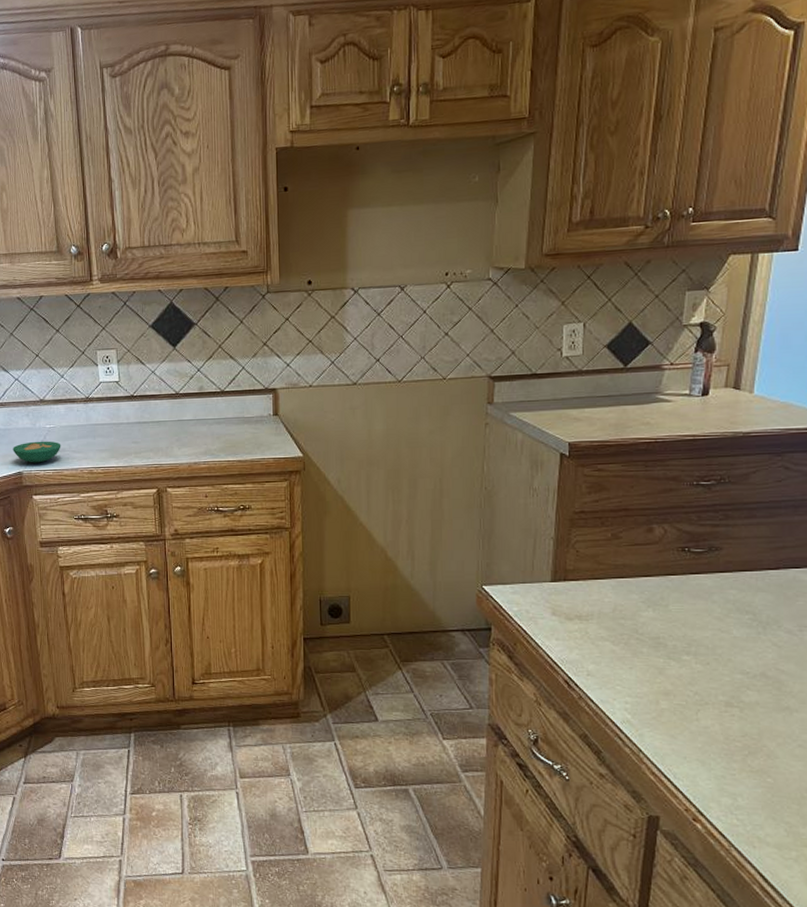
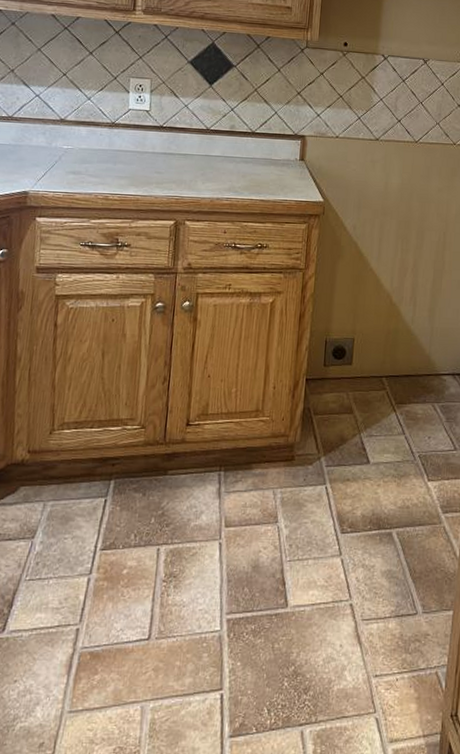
bowl: present [13,441,61,463] -> none [21,161,77,184]

